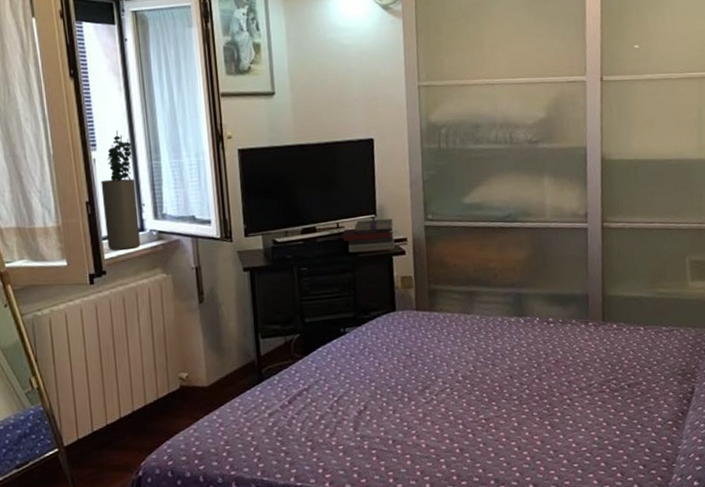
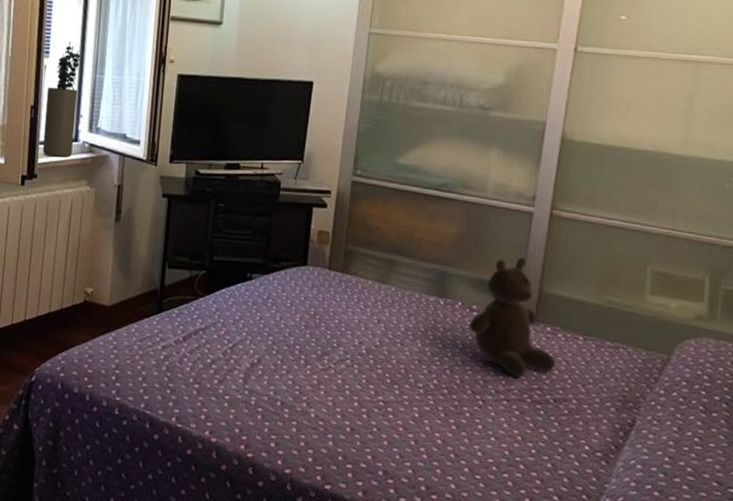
books: present [343,218,396,254] -> none [265,164,320,203]
teddy bear: none [548,268,625,374] -> present [469,257,556,379]

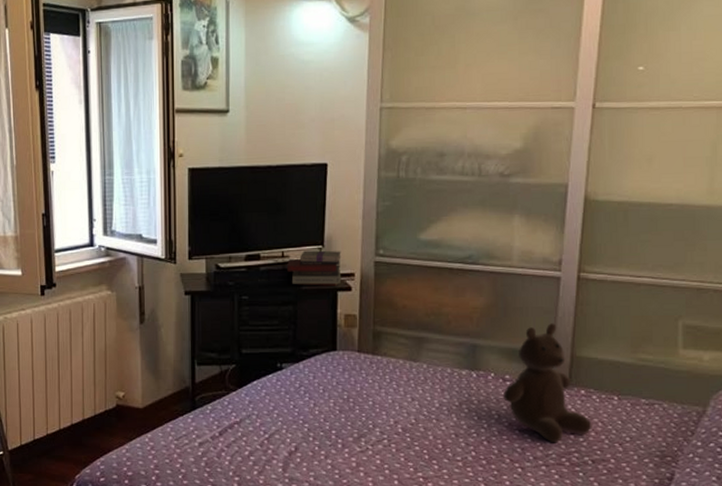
vase: present [42,41,81,157] -> none [57,144,89,264]
books: none [265,164,320,203] -> present [287,250,342,287]

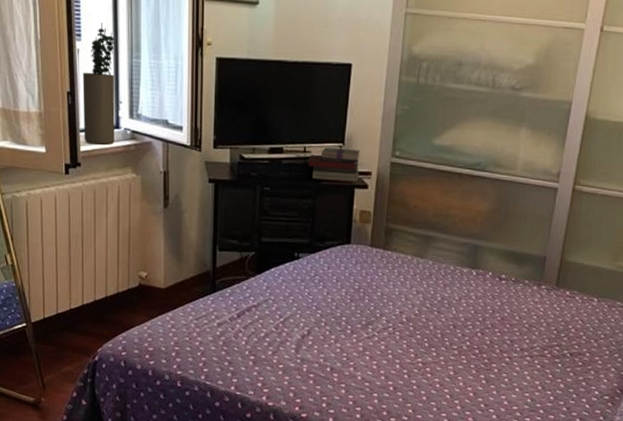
vase: none [57,144,89,264] -> present [83,23,115,145]
teddy bear: present [503,323,592,443] -> none [498,230,573,337]

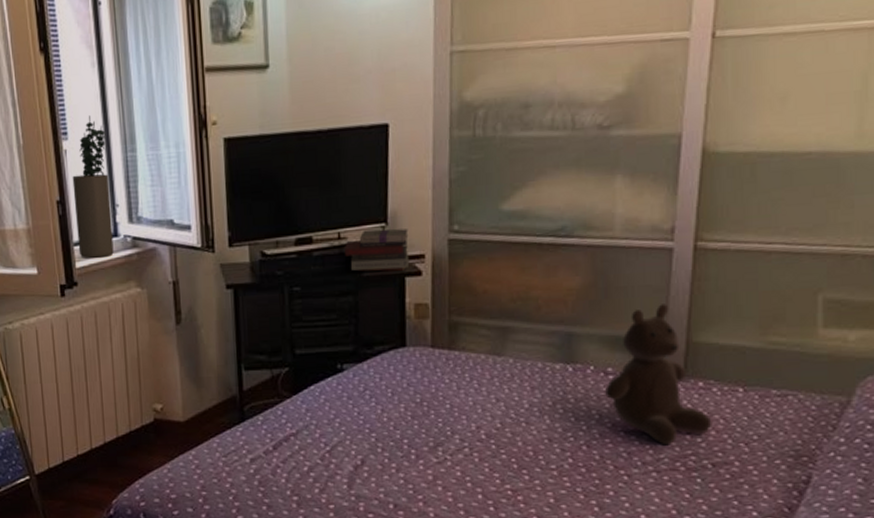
teddy bear: none [498,230,573,337] -> present [605,304,712,445]

